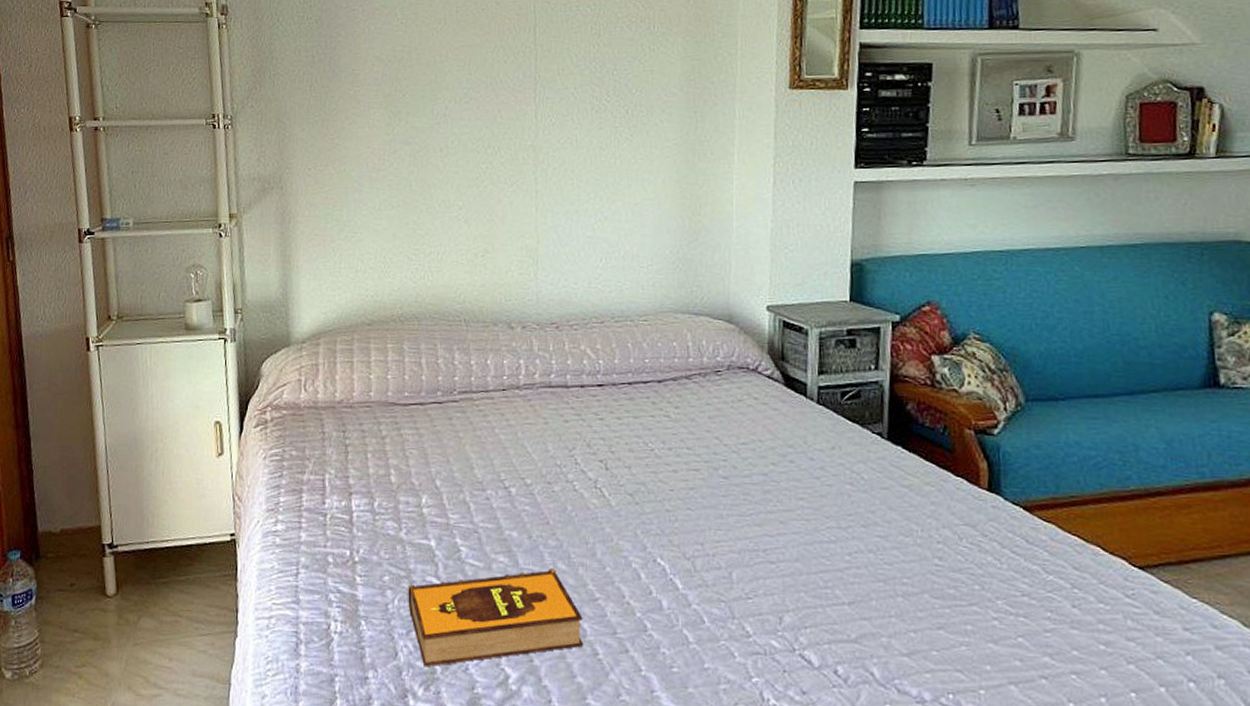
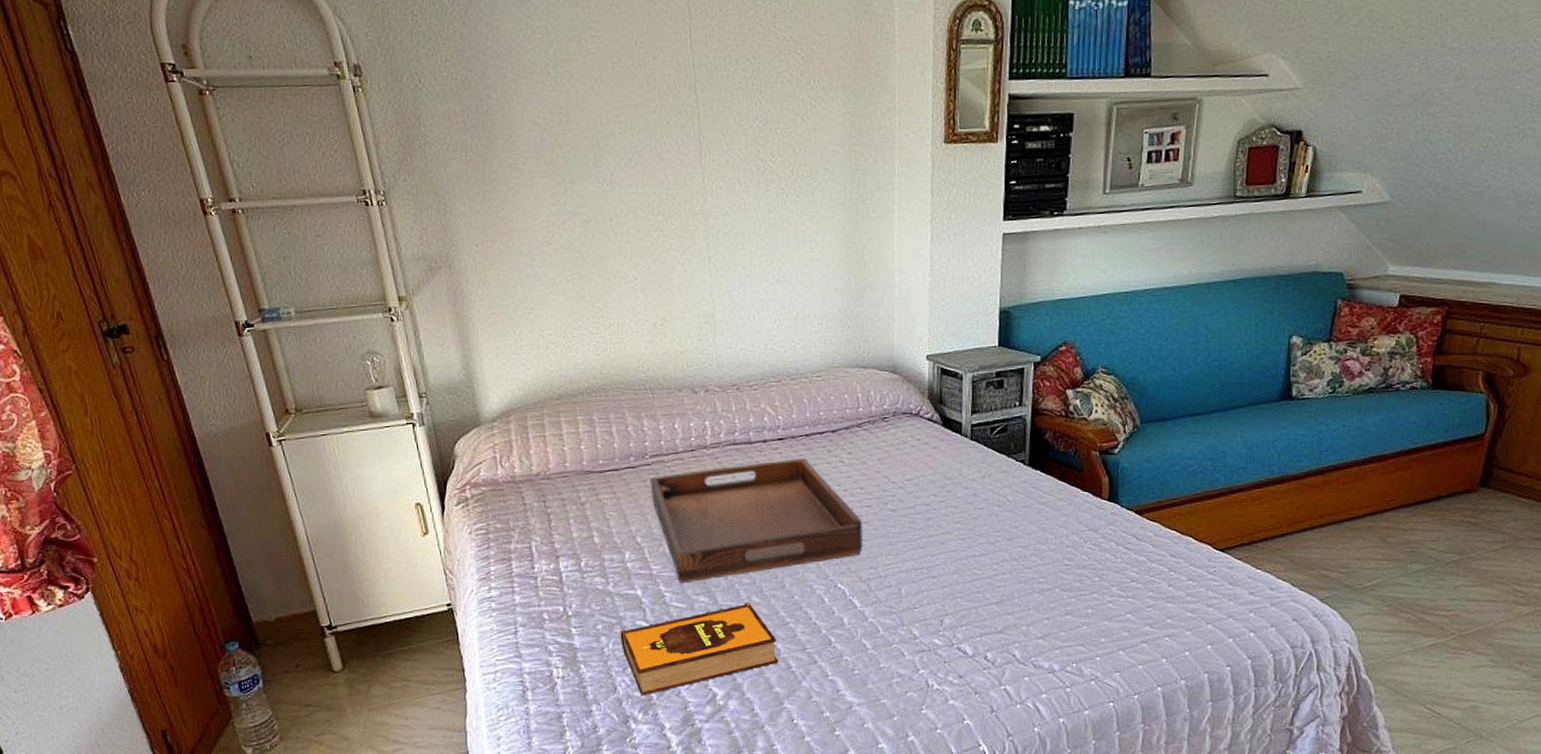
serving tray: none [455,409,688,538] -> present [649,458,863,583]

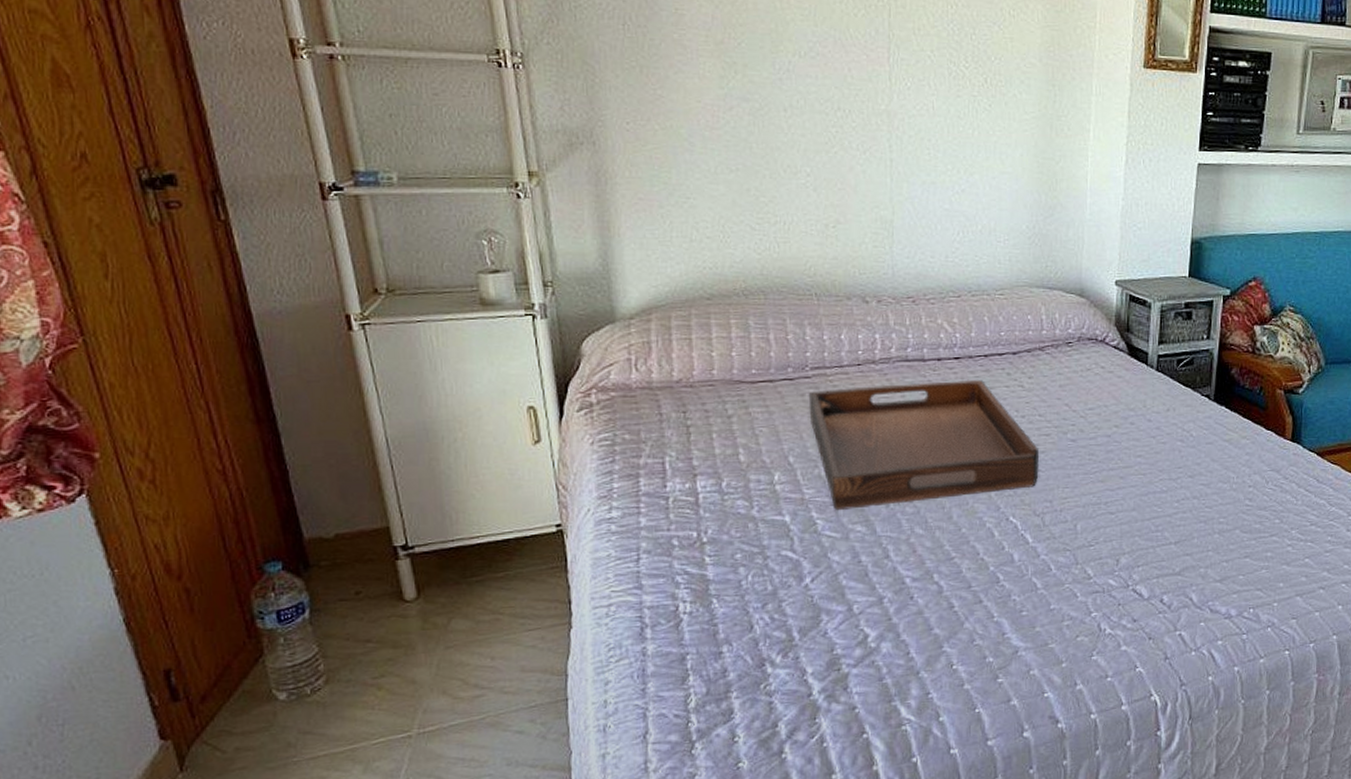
hardback book: present [620,602,779,696] -> none [762,534,941,636]

